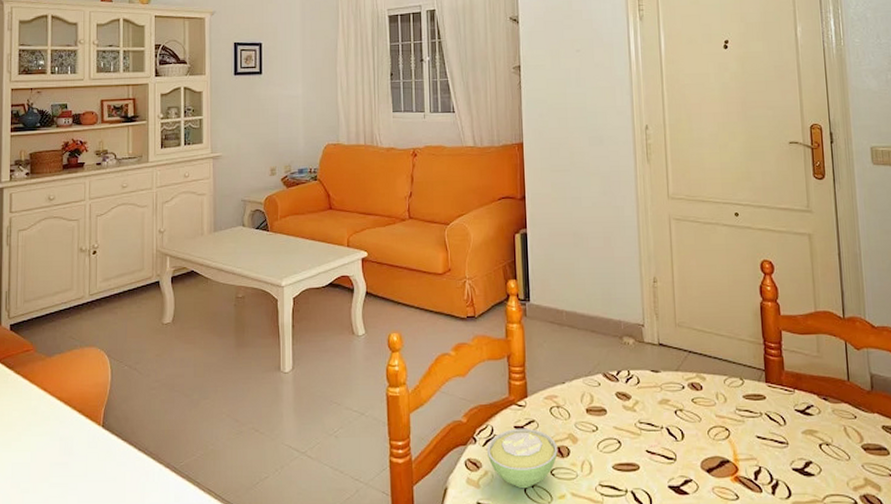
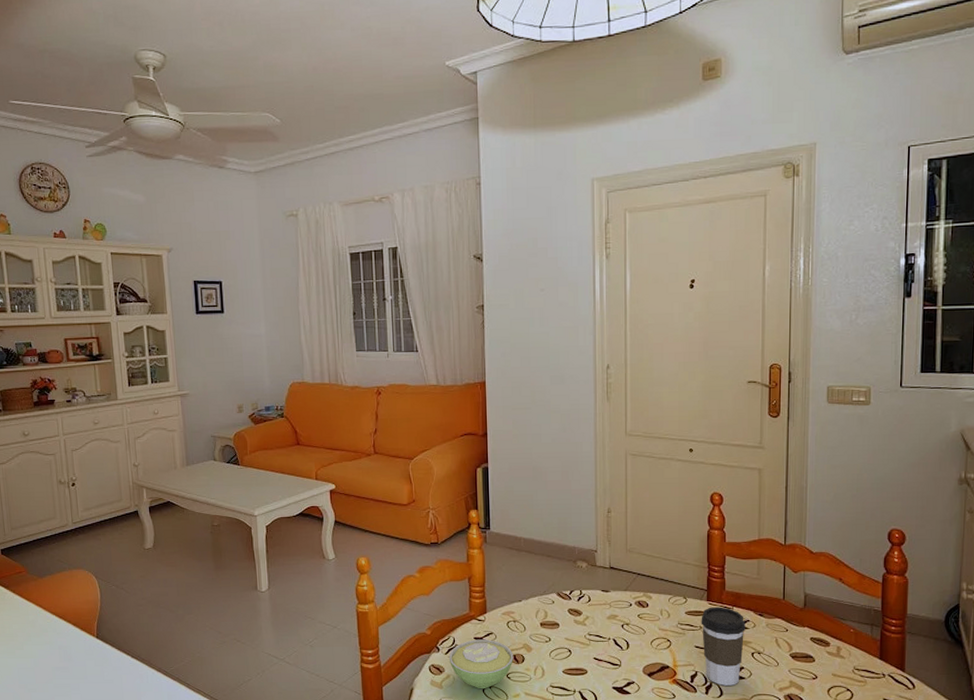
coffee cup: none [760,389,810,484] -> present [701,607,745,686]

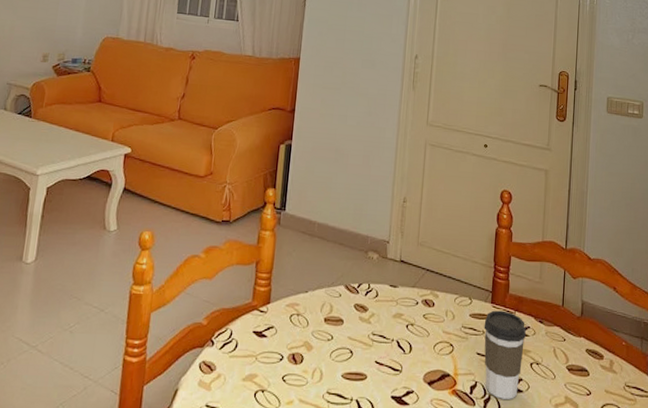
sugar bowl: present [448,639,513,689] -> none [222,333,292,394]

